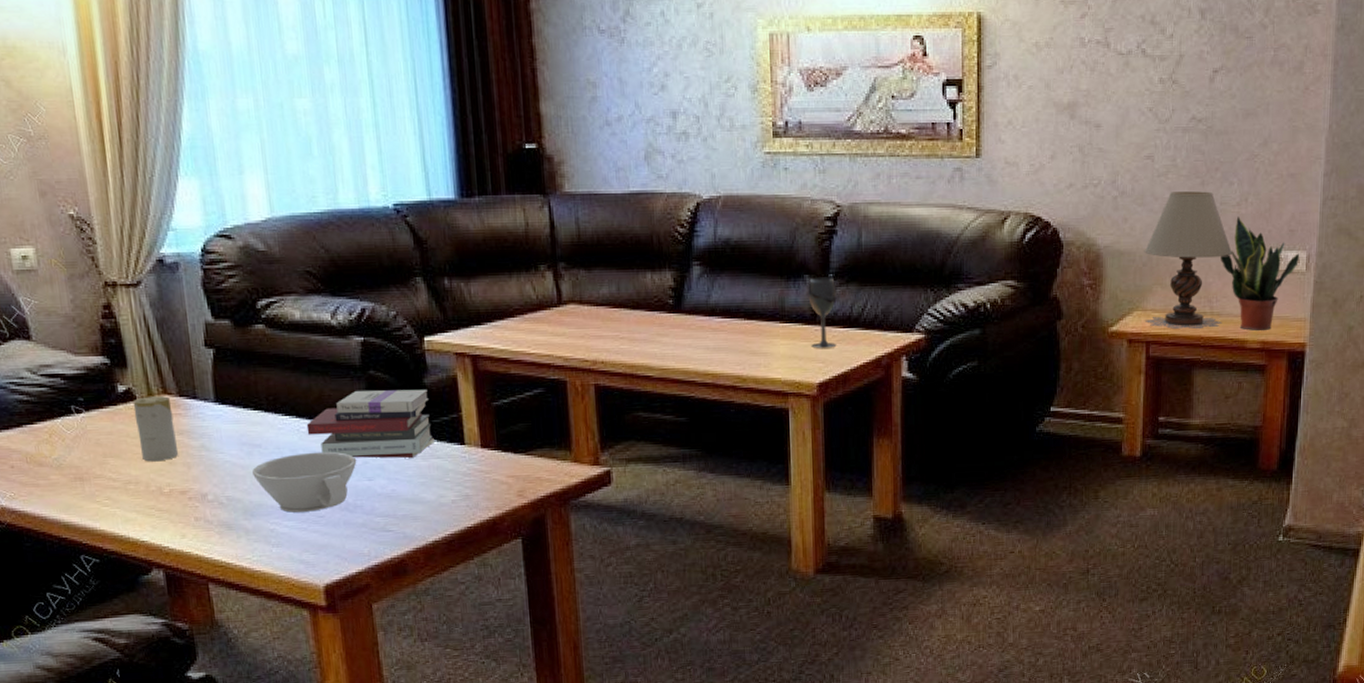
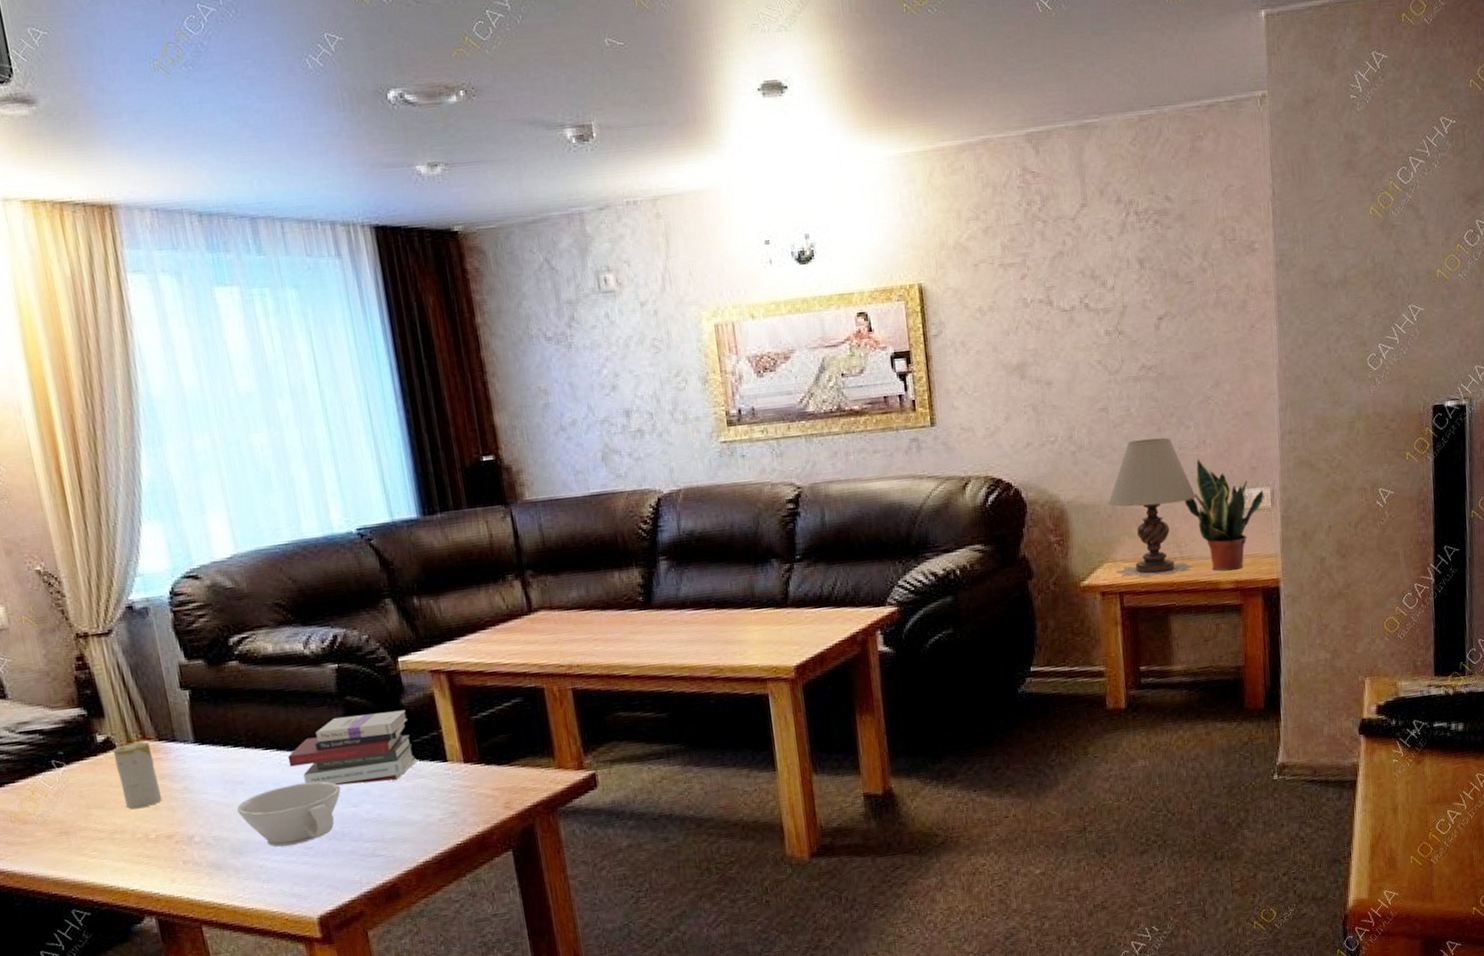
wine glass: present [808,277,837,350] -> none [776,558,811,632]

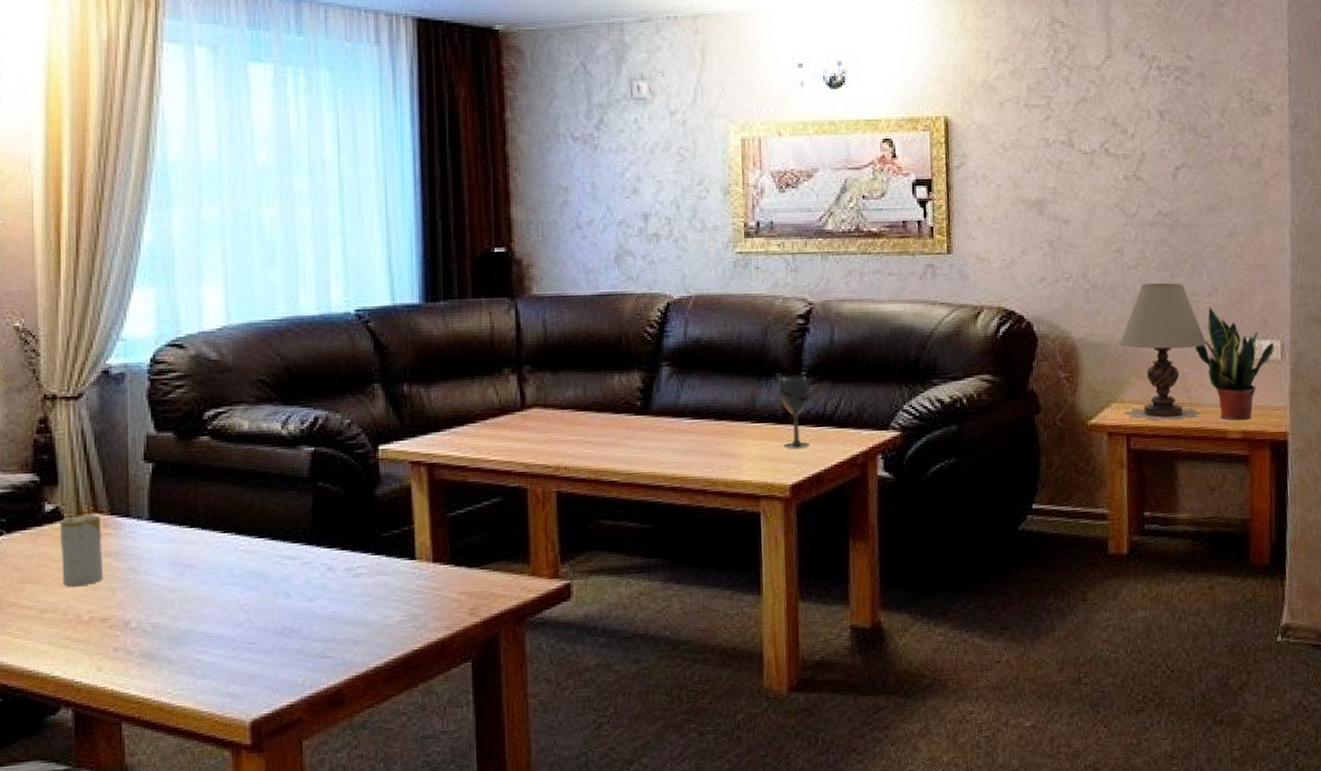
cup: present [237,781,341,847] -> none [183,570,298,639]
books: present [287,709,417,786] -> none [246,501,383,577]
wine glass: none [776,558,811,632] -> present [780,375,810,450]

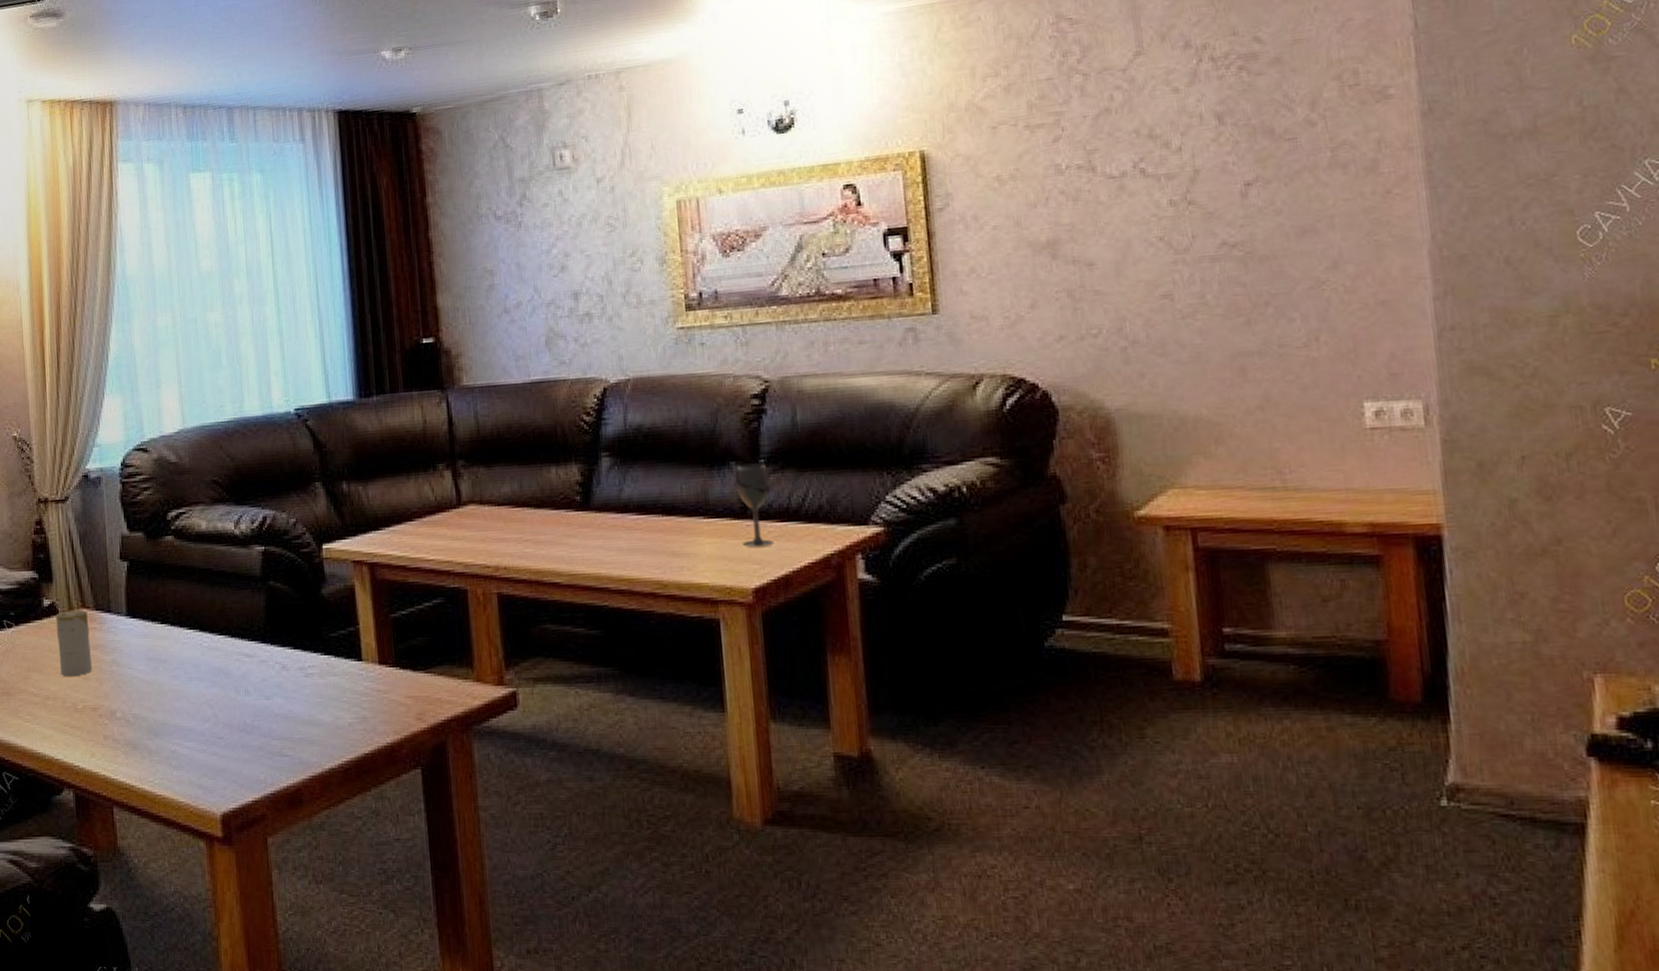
table lamp: present [1119,283,1207,421] -> none [1173,332,1306,511]
potted plant: present [1195,307,1274,420] -> none [1288,361,1413,509]

